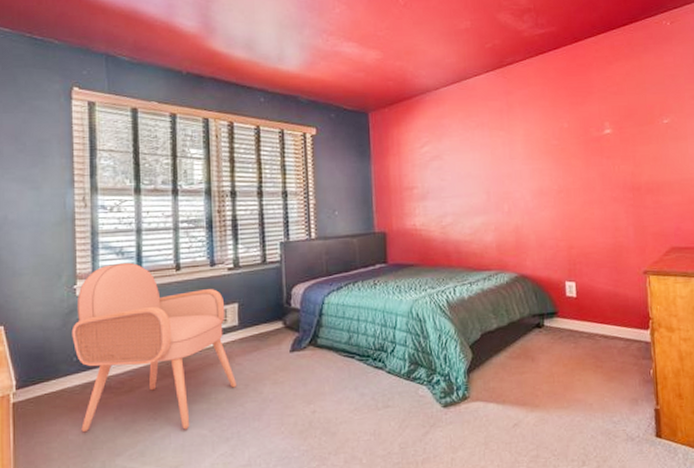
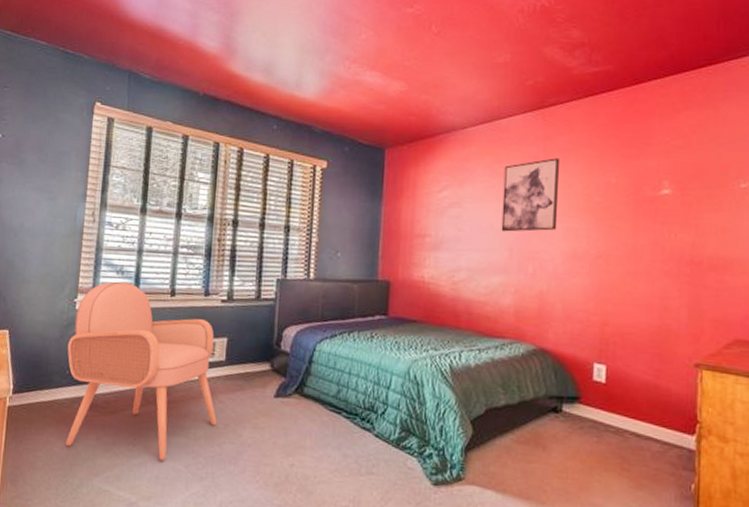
wall art: none [475,110,524,178] -> present [501,158,560,232]

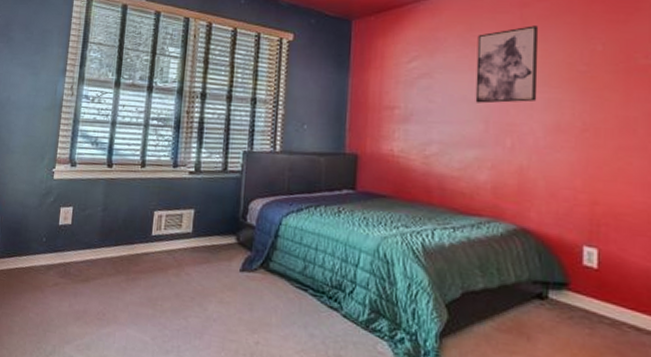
armchair: present [65,281,218,461] -> none [40,152,184,332]

